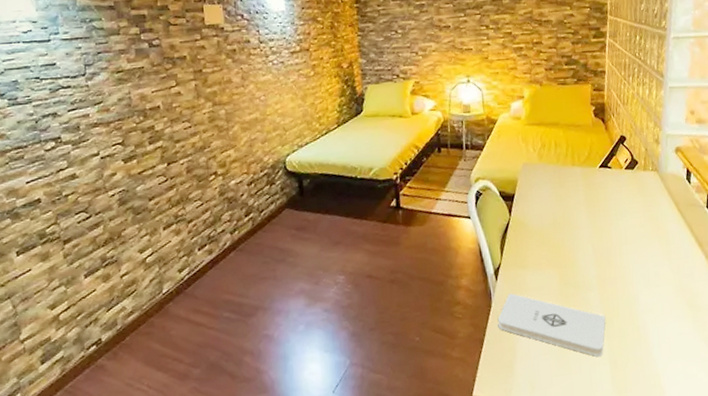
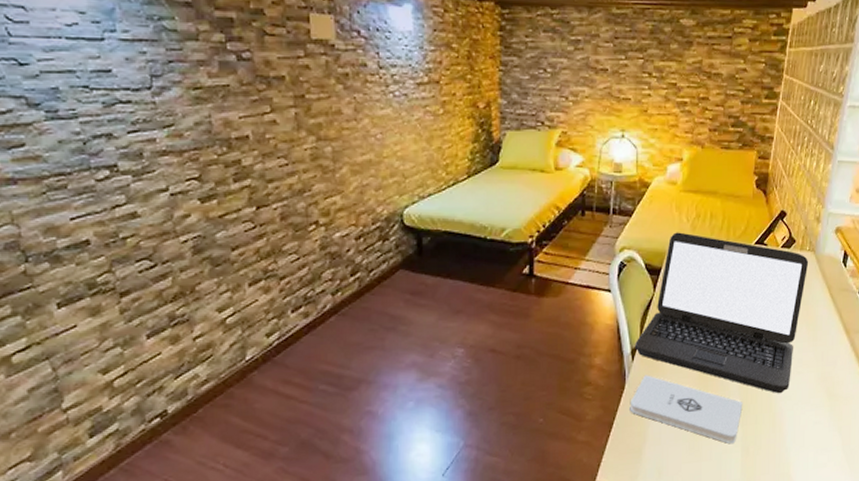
laptop: none [497,161,654,307] -> present [635,232,809,394]

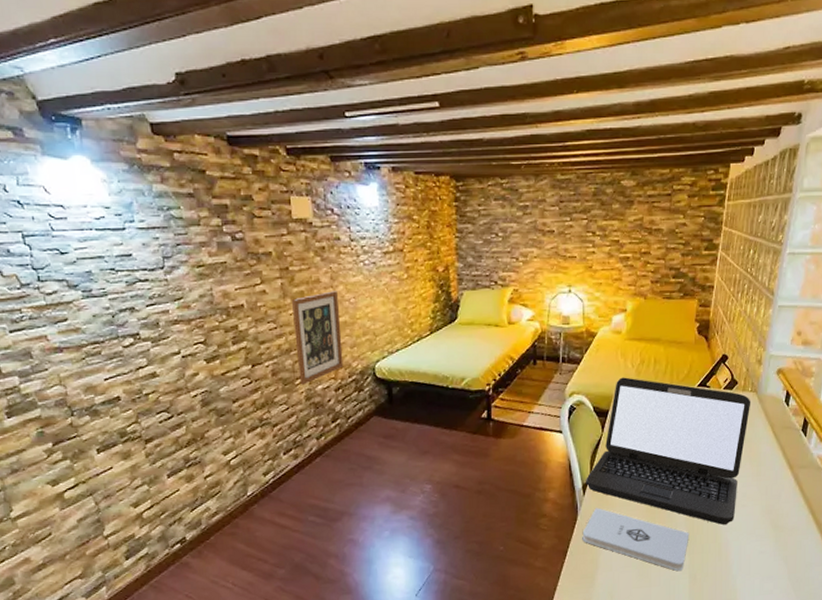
wall art: none [306,124,366,232] -> present [291,291,344,385]

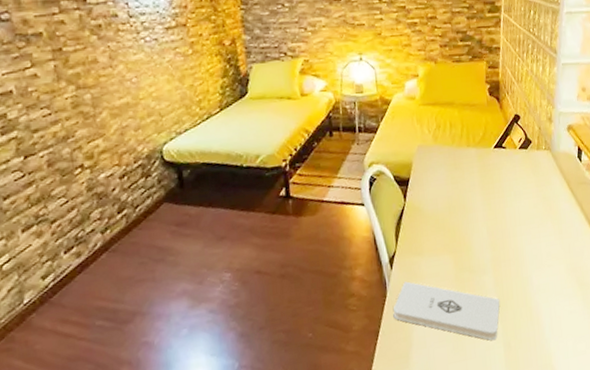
wall art: present [291,291,344,385] -> none [66,70,128,175]
laptop: present [586,377,751,525] -> none [392,143,547,288]

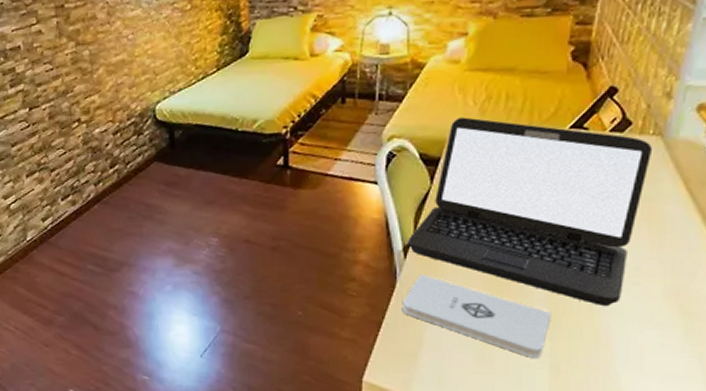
laptop: none [392,143,547,288] -> present [408,117,653,307]

